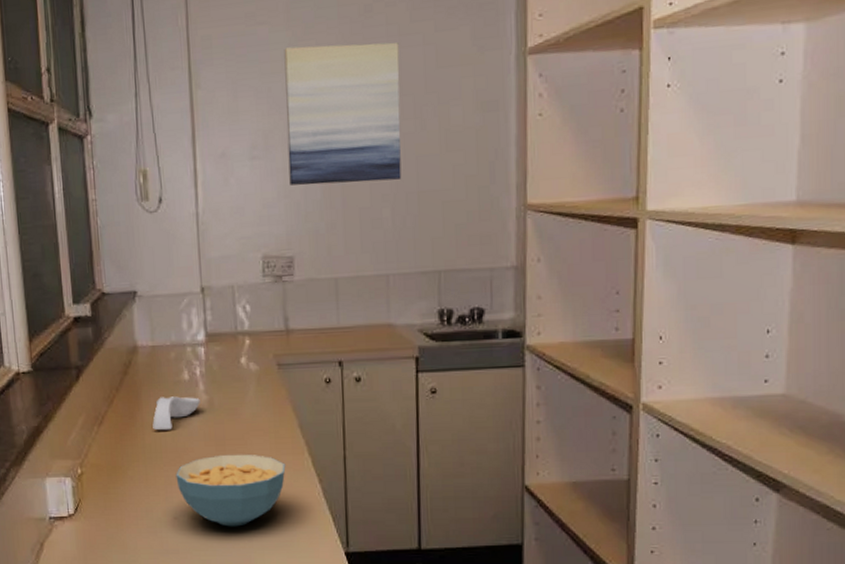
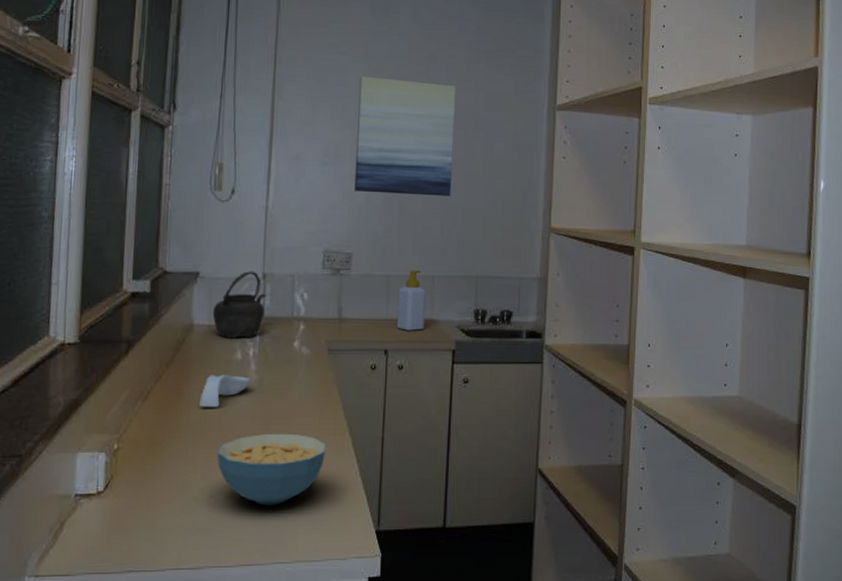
kettle: none [154,285,207,358] -> present [212,271,266,338]
soap bottle: none [348,269,382,339] -> present [397,270,426,331]

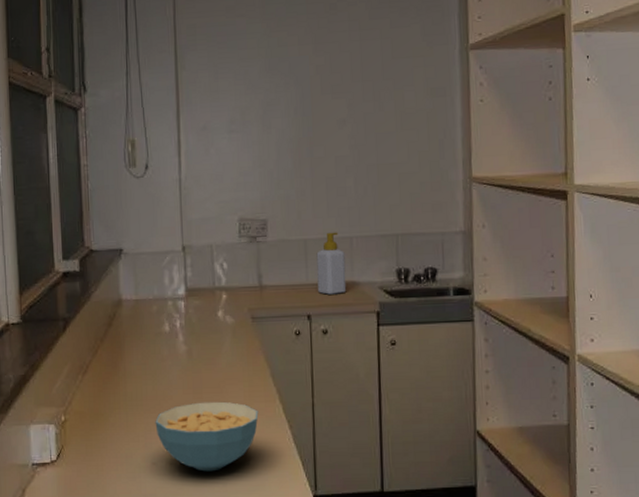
spoon rest: present [199,375,250,408] -> none [134,347,180,379]
kettle: present [212,271,266,338] -> none [138,244,187,311]
wall art: present [354,76,456,196] -> none [259,35,363,157]

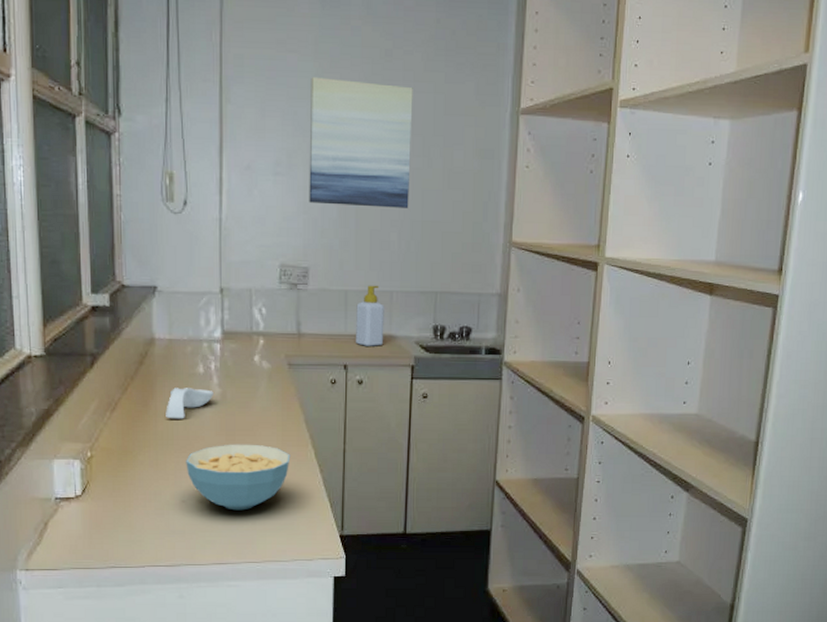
spoon rest: none [134,347,180,379] -> present [166,388,213,419]
wall art: none [259,35,363,157] -> present [309,77,413,208]

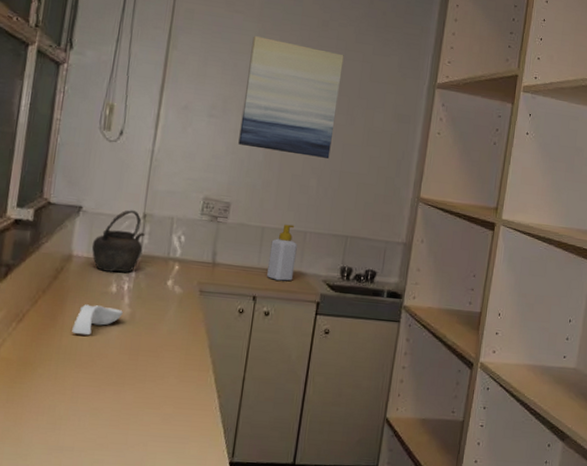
kettle: none [172,285,224,352] -> present [91,210,145,273]
cereal bowl: present [186,444,291,511] -> none [85,363,191,431]

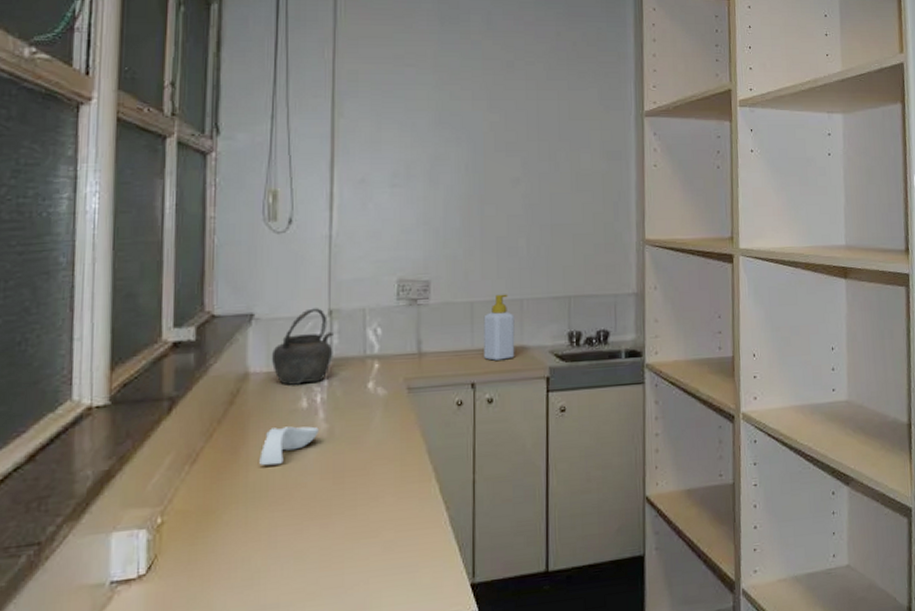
wall art: present [238,36,344,159] -> none [429,89,537,214]

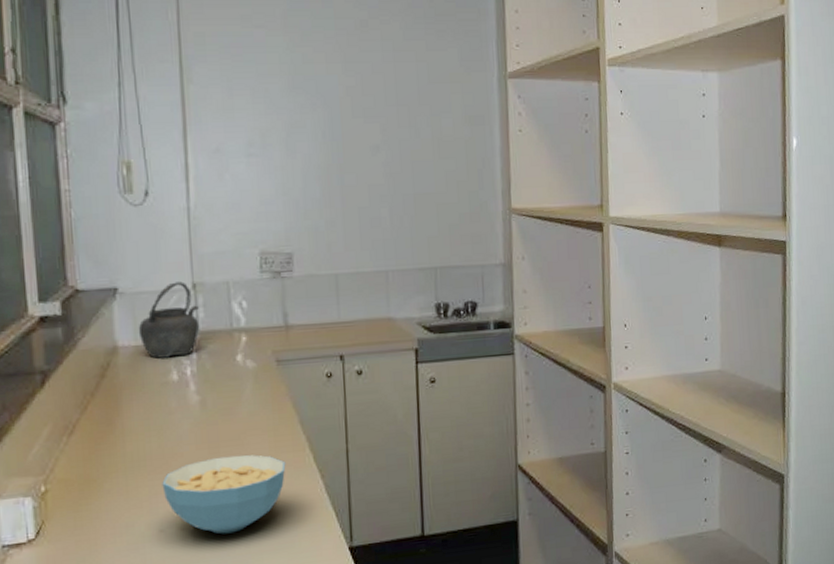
spoon rest: present [259,426,319,466] -> none [135,398,191,437]
cereal bowl: none [283,485,411,570] -> present [162,454,286,535]
soap bottle: present [483,294,515,361] -> none [349,266,383,333]

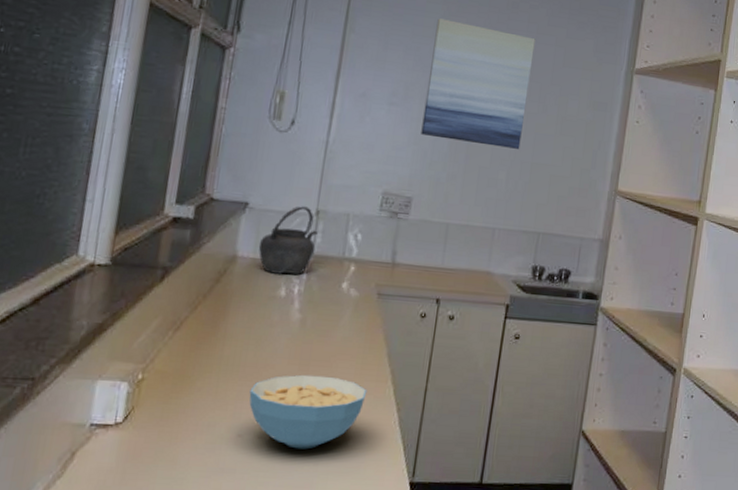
wall art: none [281,52,398,184] -> present [421,18,536,149]

